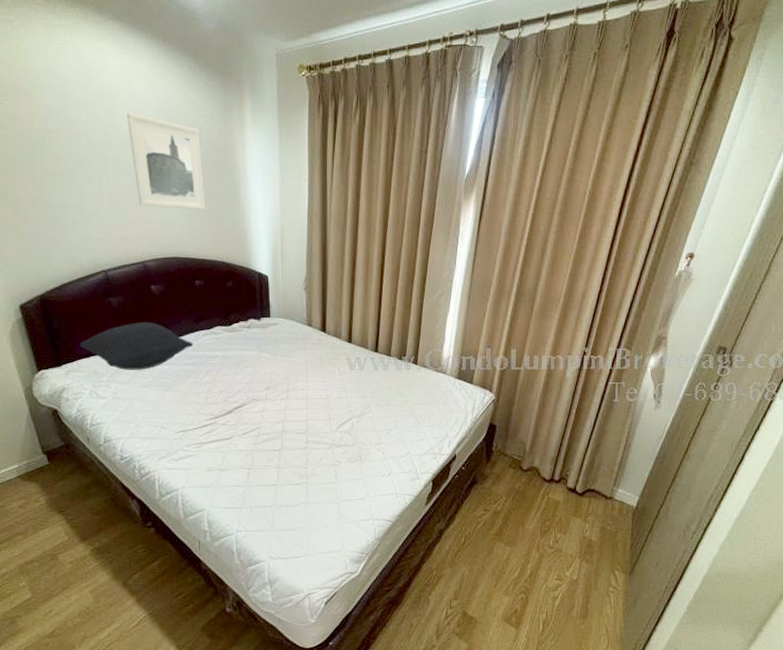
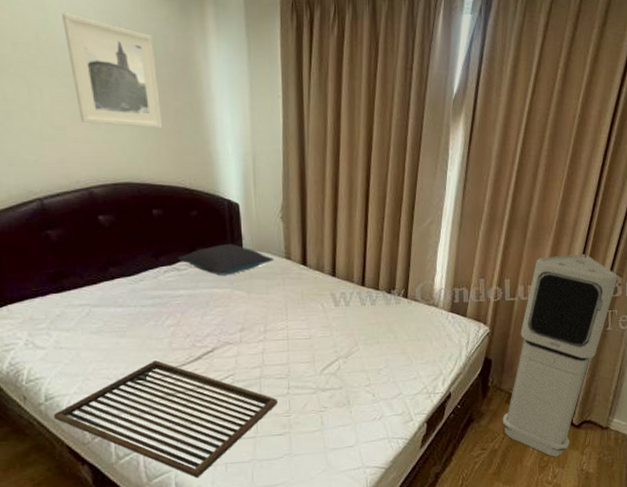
pillow: present [80,322,194,370] -> none [10,258,153,315]
tray: none [110,412,297,518] -> present [53,360,277,479]
pillow: none [215,312,297,339] -> present [178,244,274,276]
air purifier: none [505,326,626,523] -> present [502,253,617,457]

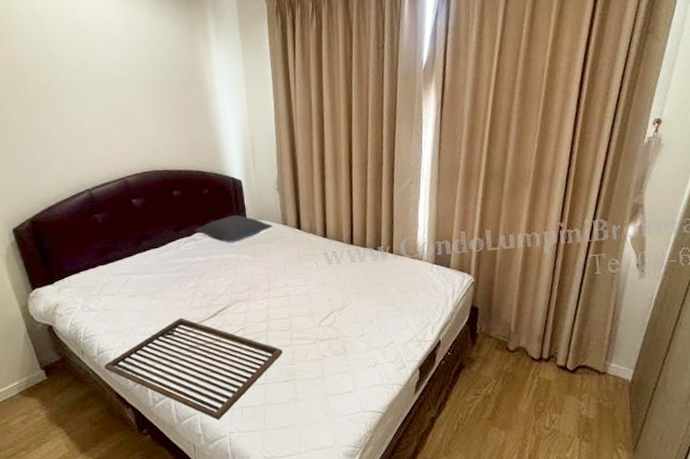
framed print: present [62,12,163,129] -> none [100,40,179,126]
air purifier: present [502,253,617,457] -> none [493,200,603,403]

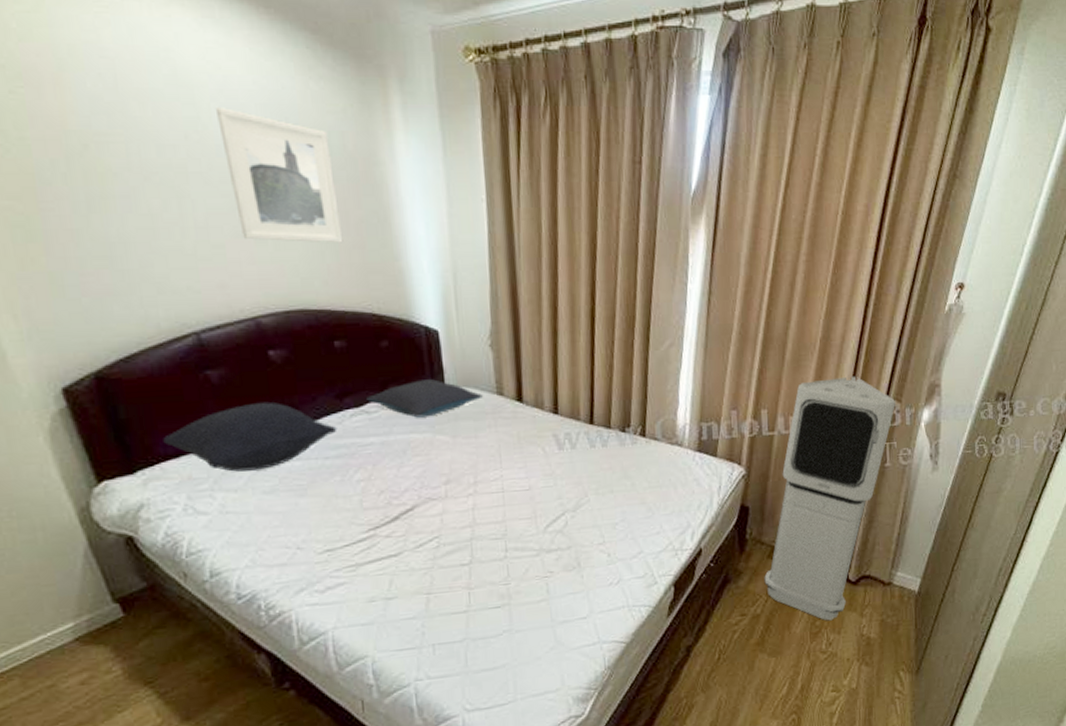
pillow: none [69,234,176,282] -> present [163,401,337,472]
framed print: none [100,40,179,126] -> present [216,106,343,243]
tray: present [104,318,282,421] -> none [220,523,493,664]
air purifier: none [493,200,603,403] -> present [764,376,895,621]

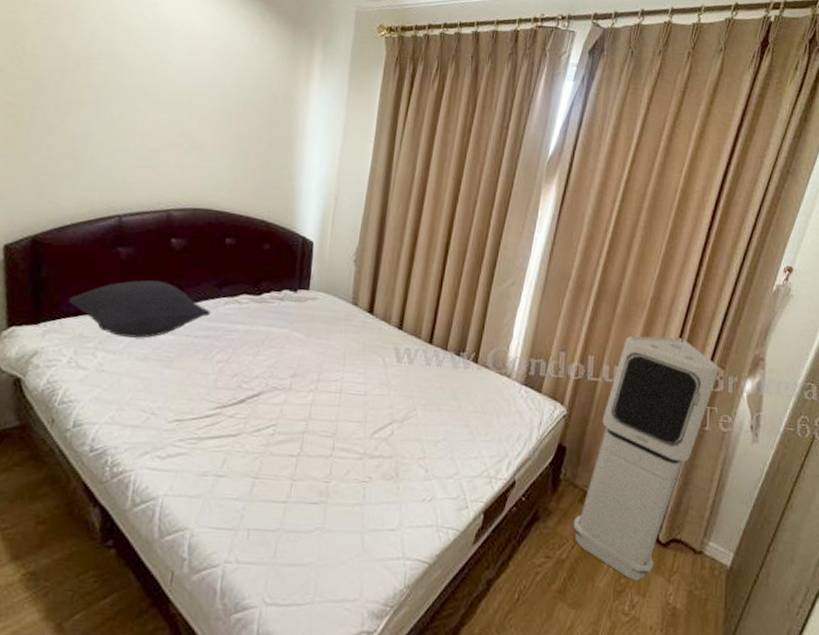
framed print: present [216,106,343,243] -> none [175,47,260,161]
pillow: present [366,379,483,418] -> none [241,281,339,315]

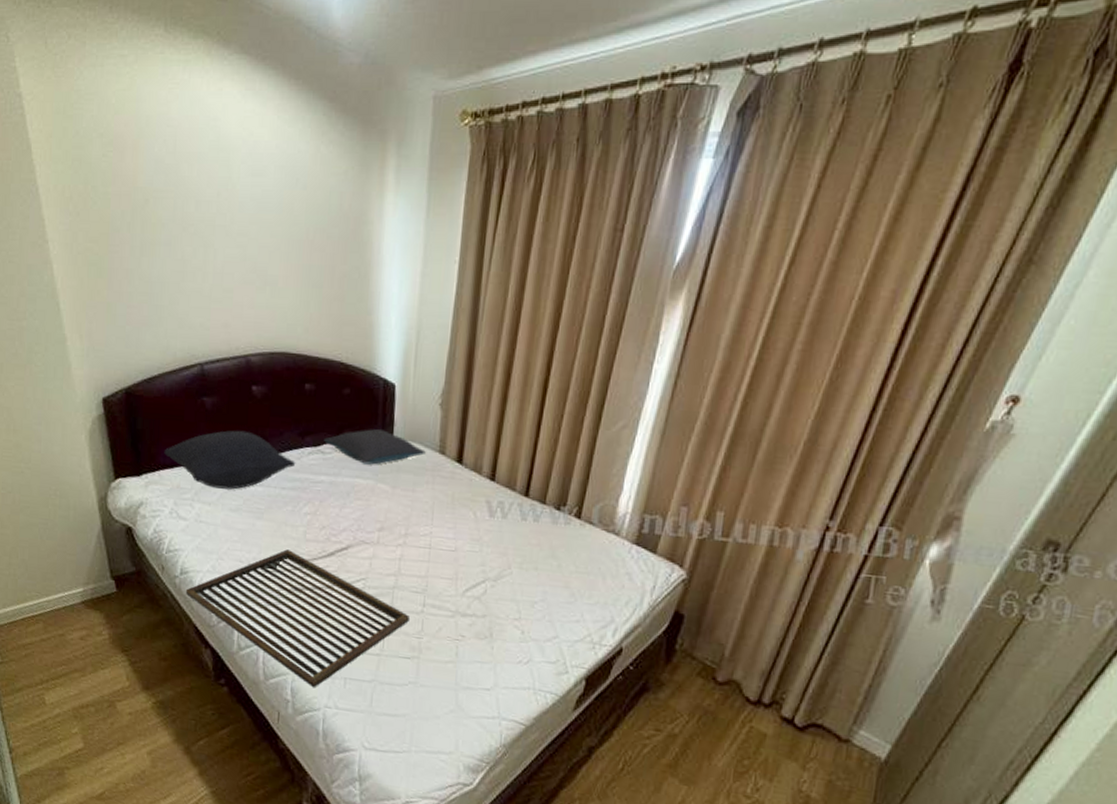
tray: none [76,397,318,543] -> present [185,549,409,688]
pillow: none [241,281,339,315] -> present [324,429,426,465]
air purifier: present [573,336,719,581] -> none [688,488,893,764]

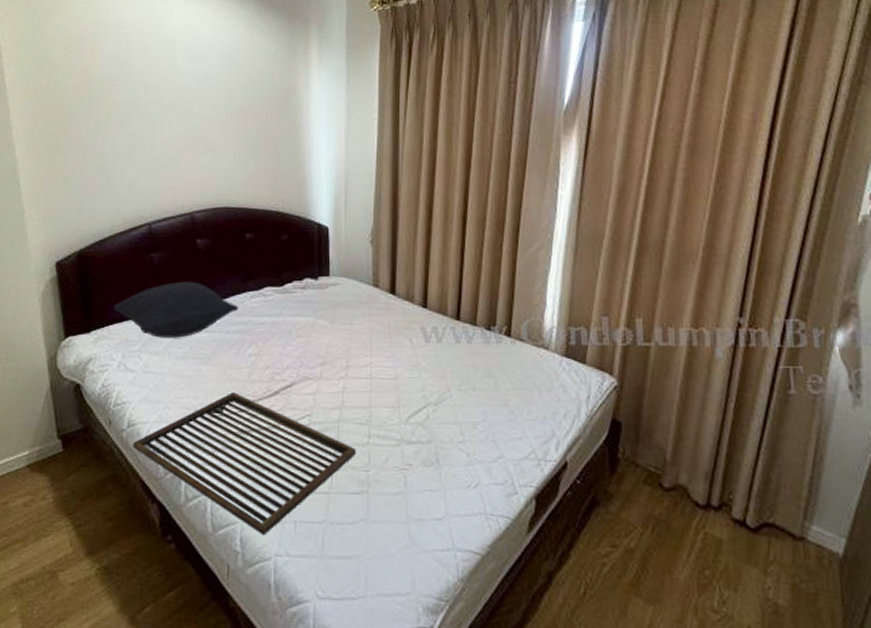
pillow: present [324,429,426,465] -> none [265,269,360,303]

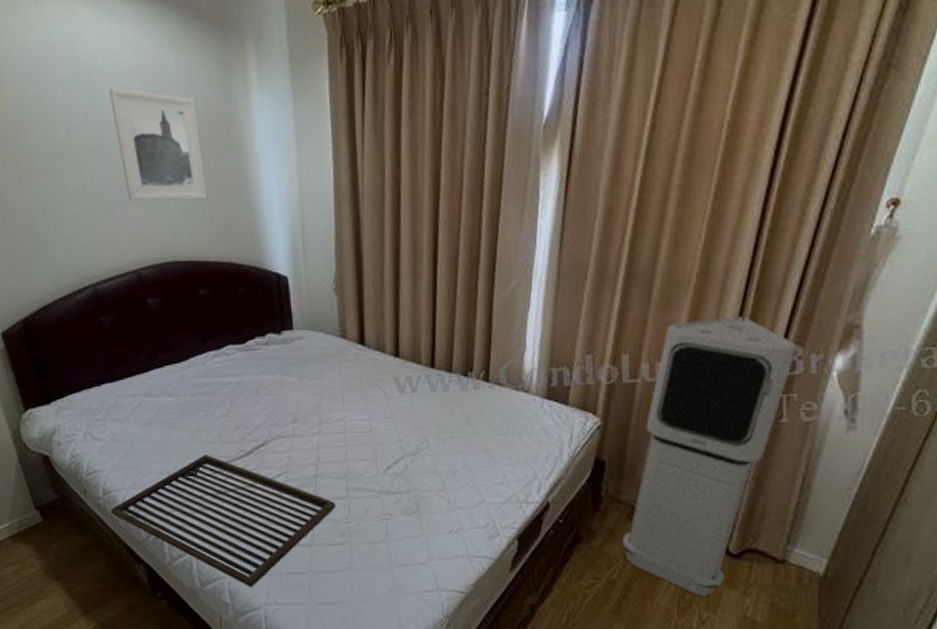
pillow: present [113,281,239,338] -> none [69,344,201,405]
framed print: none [187,56,263,155] -> present [109,86,207,202]
air purifier: none [639,288,799,573] -> present [622,315,796,596]

